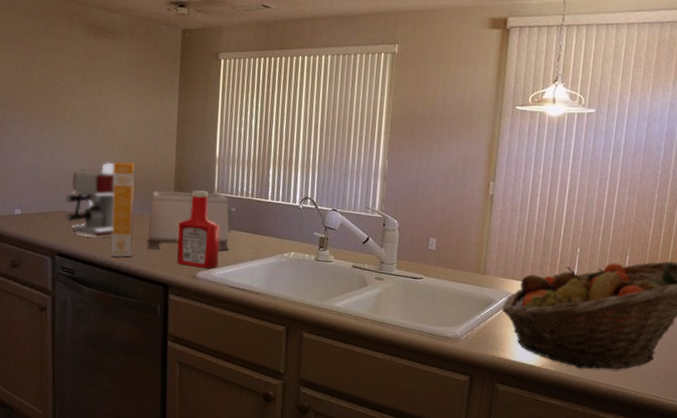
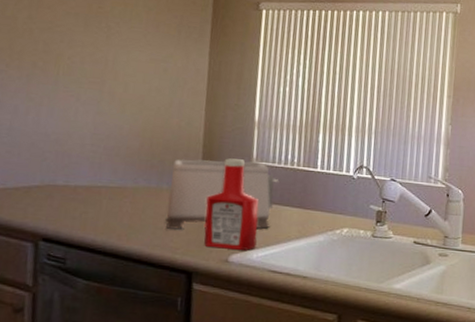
coffee maker: present [65,162,115,238] -> none [55,124,125,217]
box: present [111,161,135,258] -> none [117,124,152,241]

